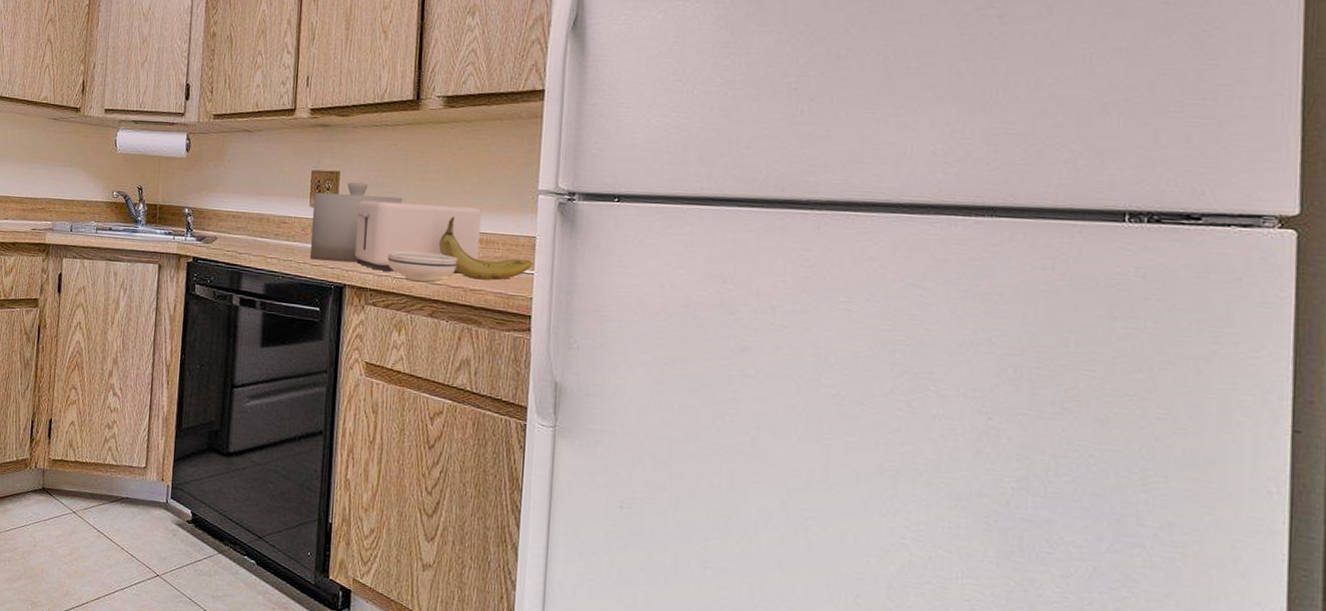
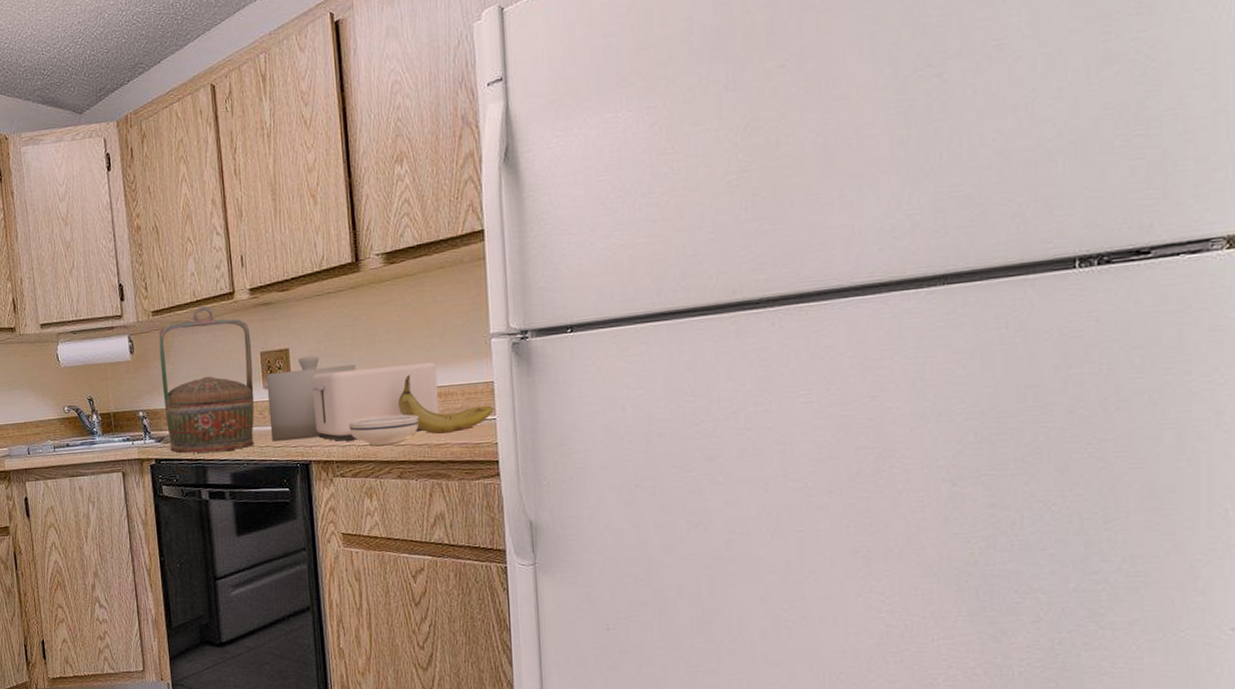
decorative basket: none [209,117,305,262] -> present [159,305,254,454]

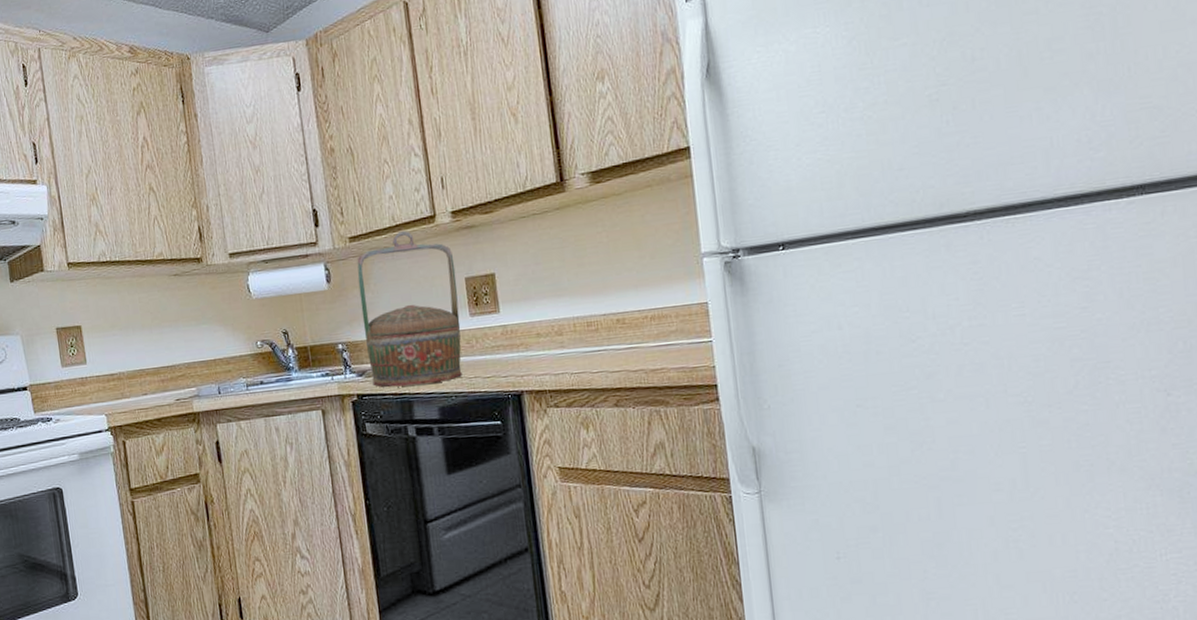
canister: present [266,356,356,442] -> none [472,280,566,372]
toaster: present [311,361,439,442] -> none [520,283,654,370]
bowl: present [349,414,420,446] -> none [560,338,634,374]
fruit: present [398,375,494,434] -> none [611,298,710,359]

